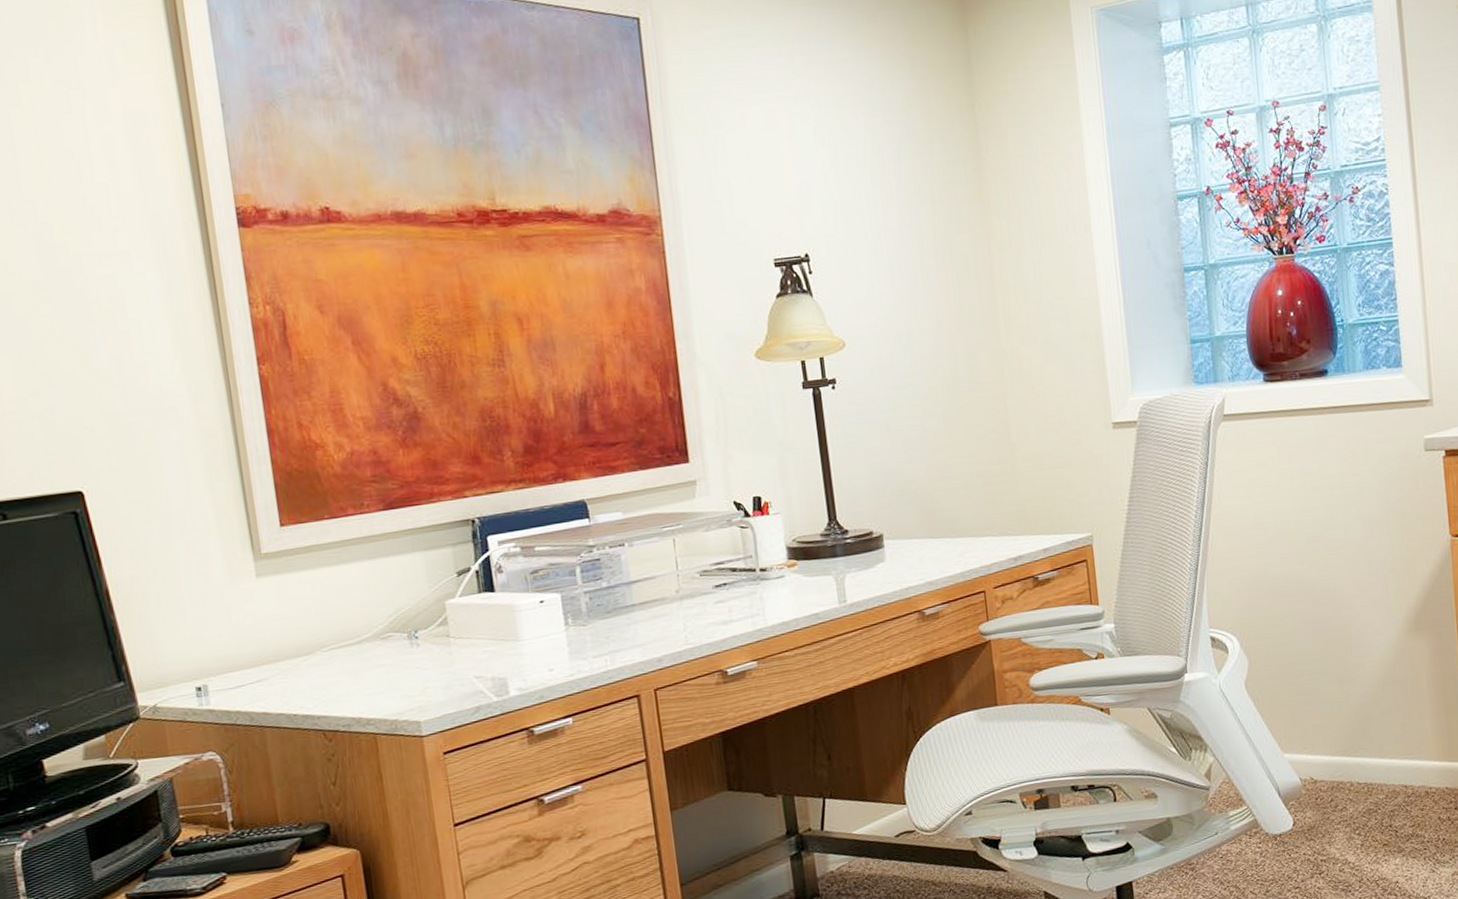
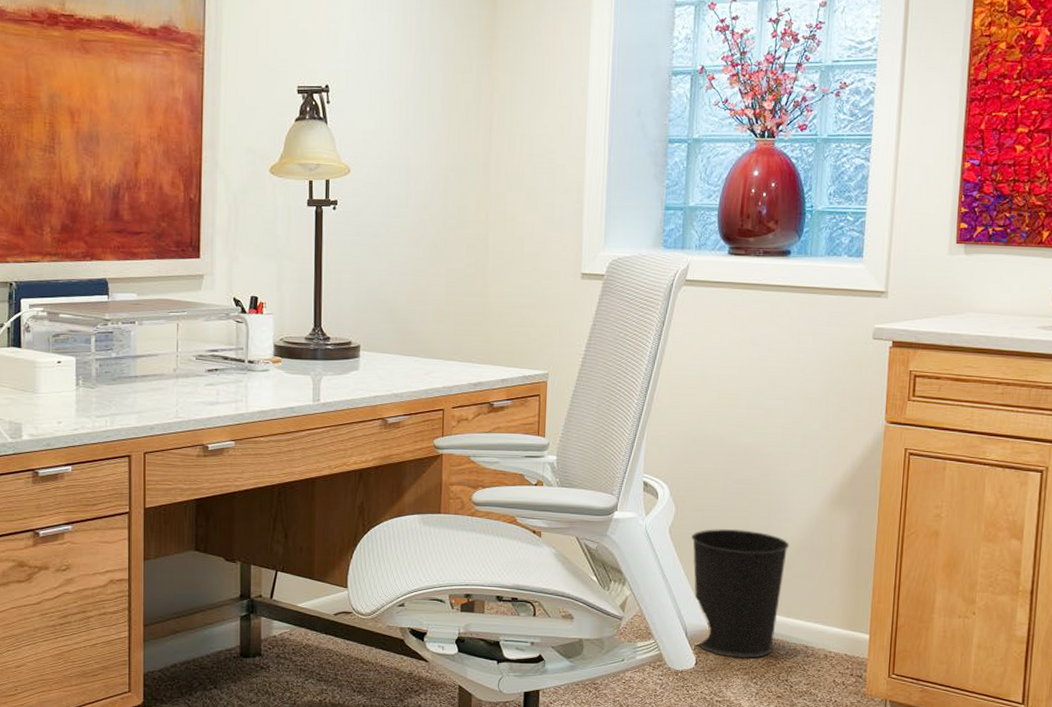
wastebasket: none [1269,672,1373,811] -> present [691,528,790,659]

